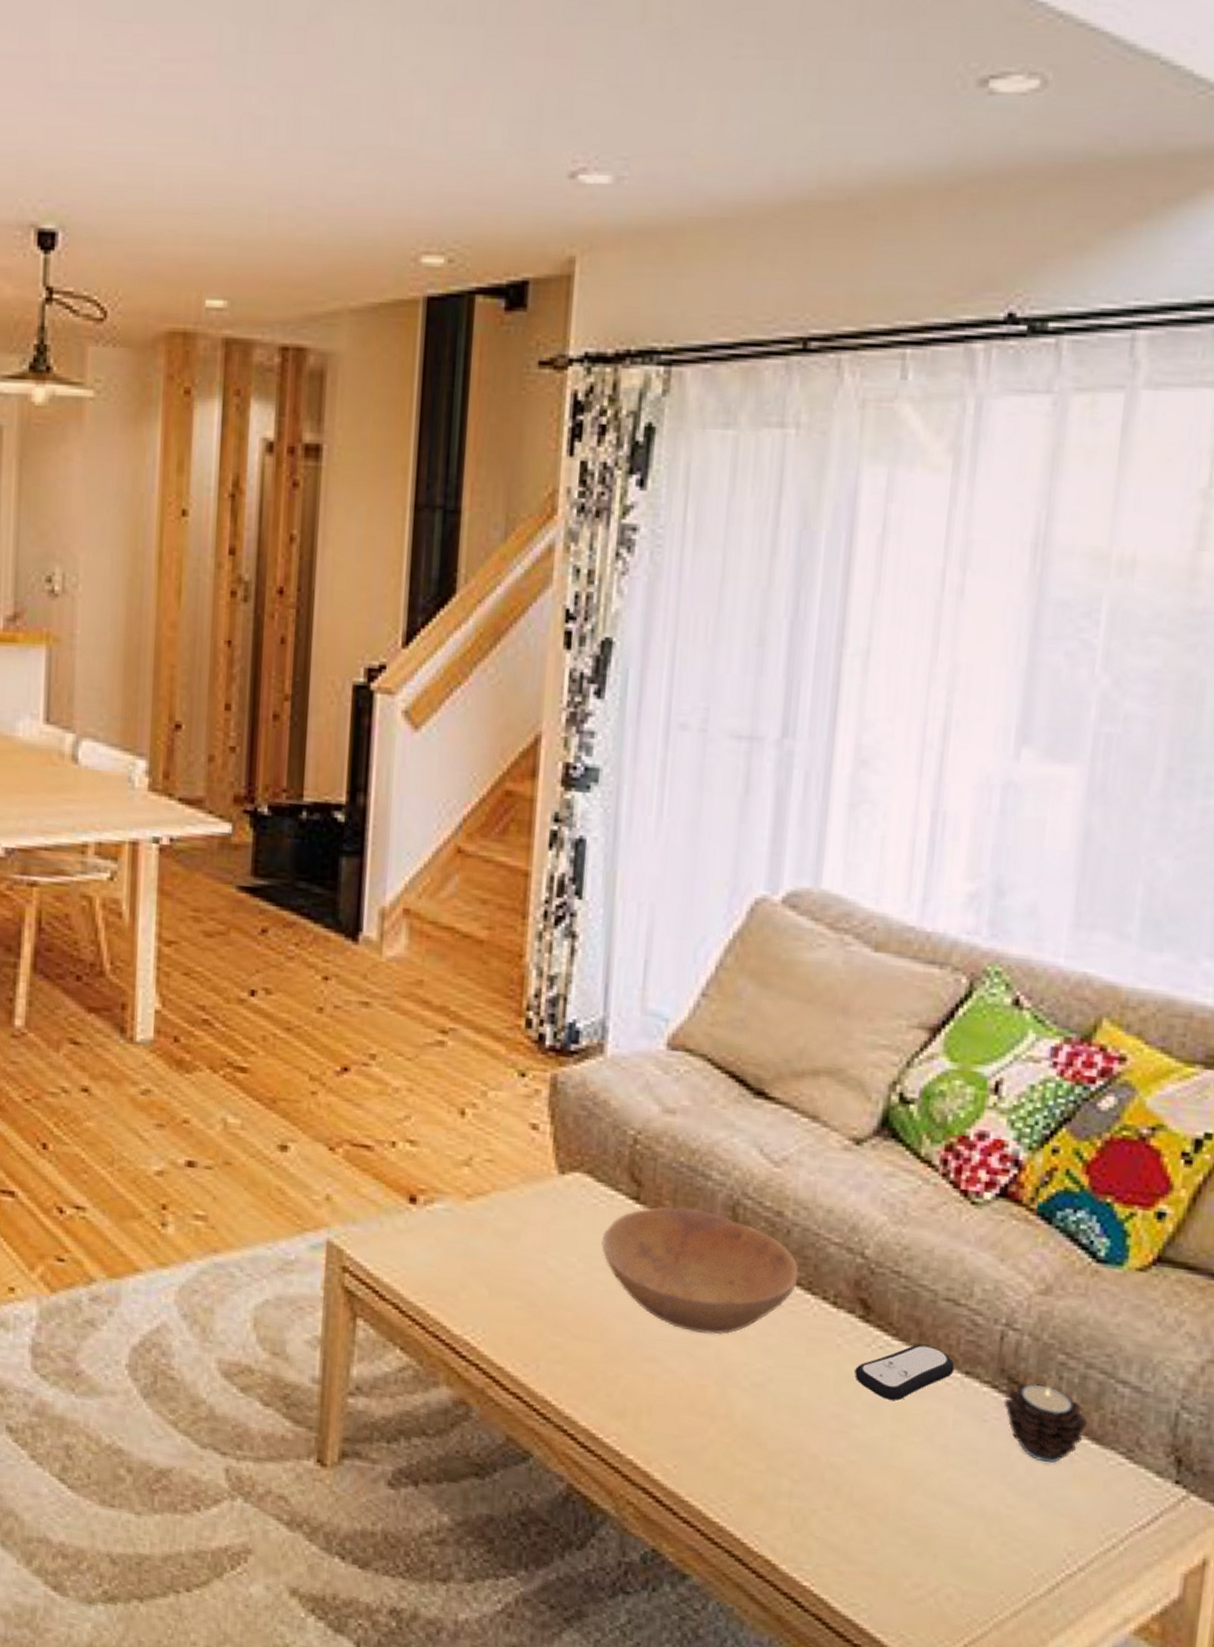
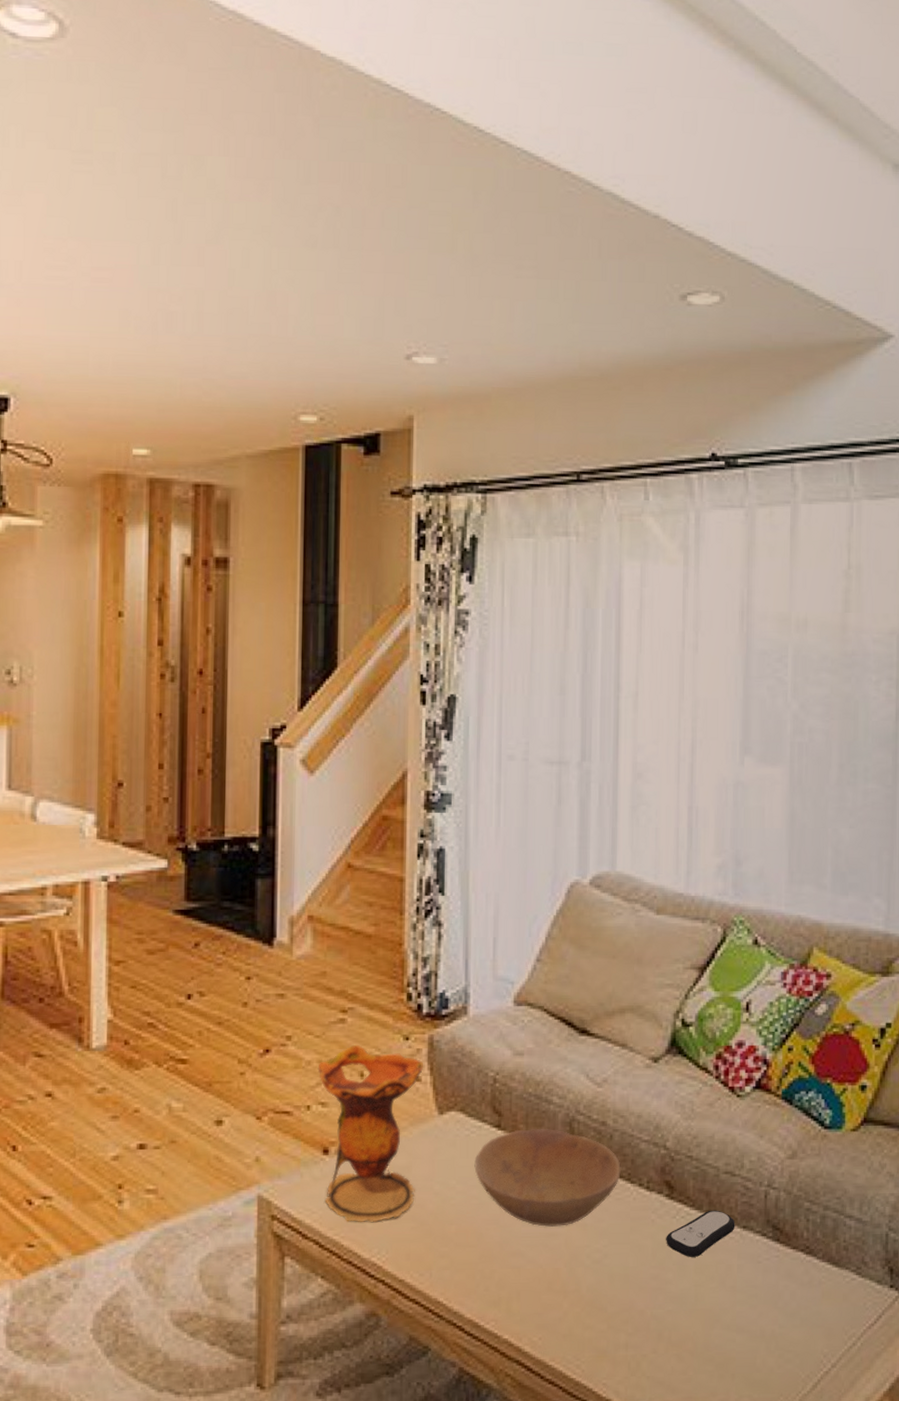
vase: none [407,1074,542,1293] -> present [317,1044,423,1222]
candle: present [1003,1382,1088,1464] -> none [771,1227,829,1288]

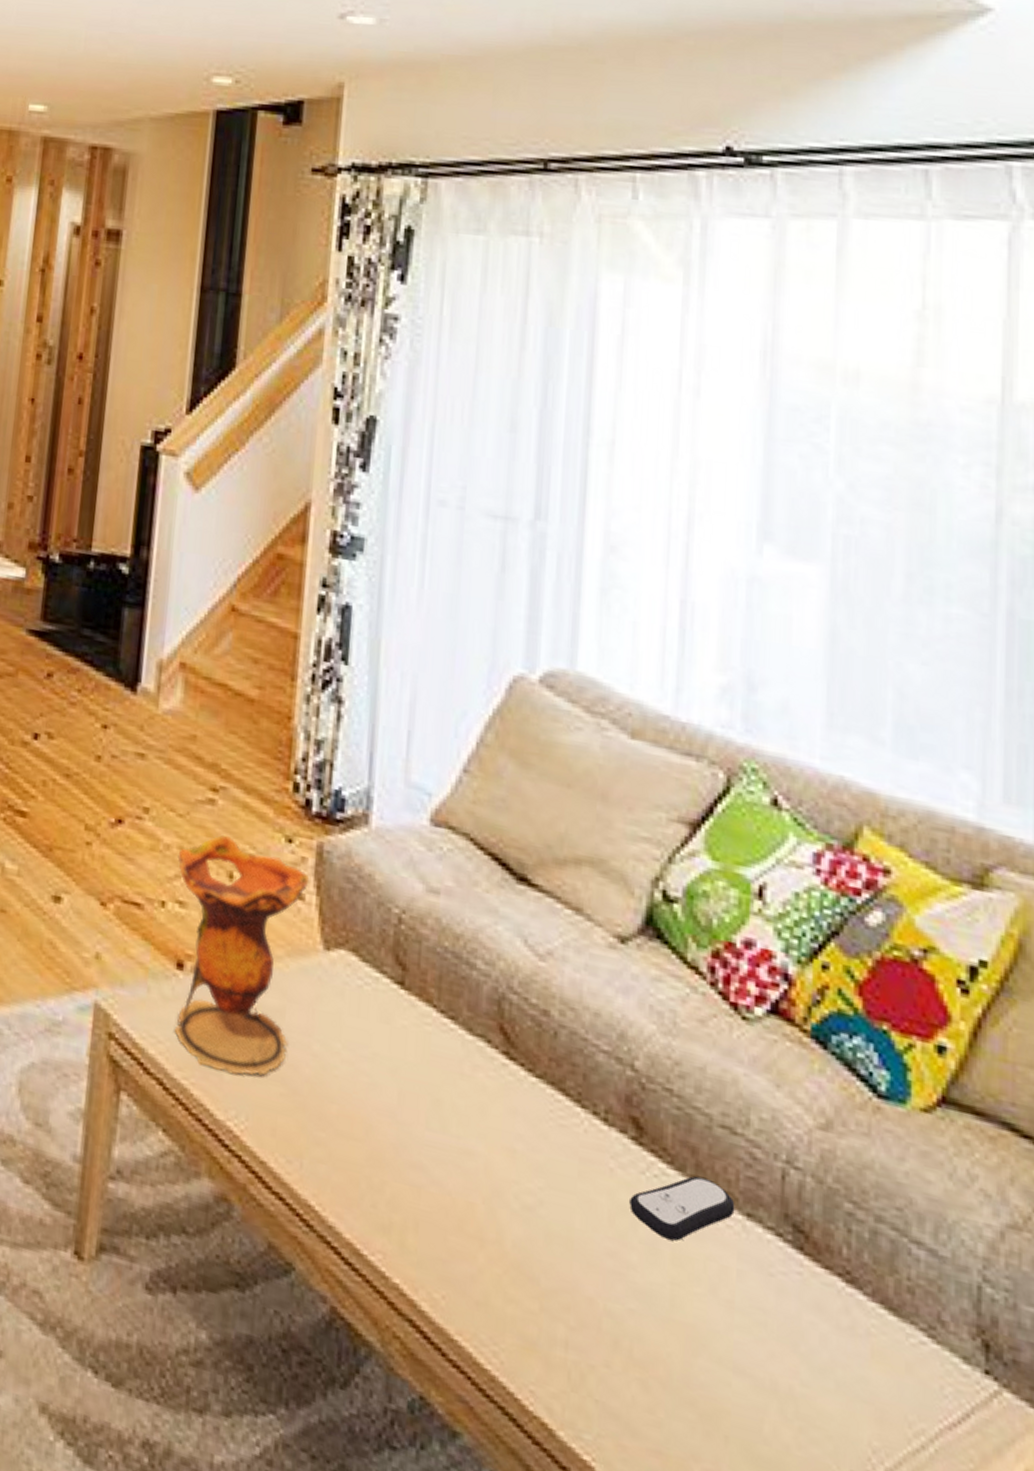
bowl: present [474,1128,621,1227] -> none [366,993,568,1146]

